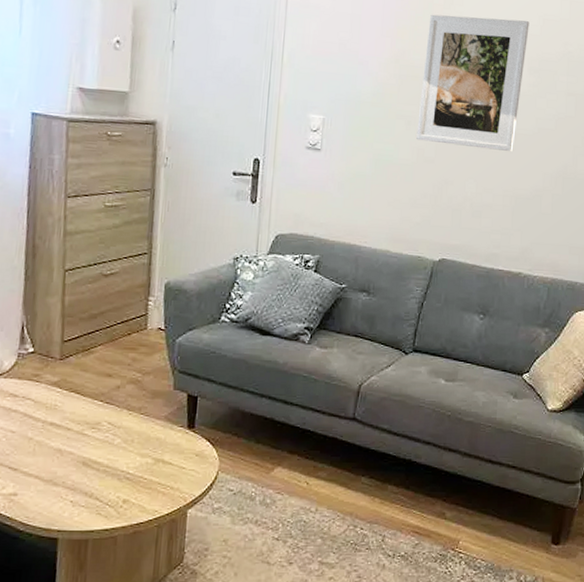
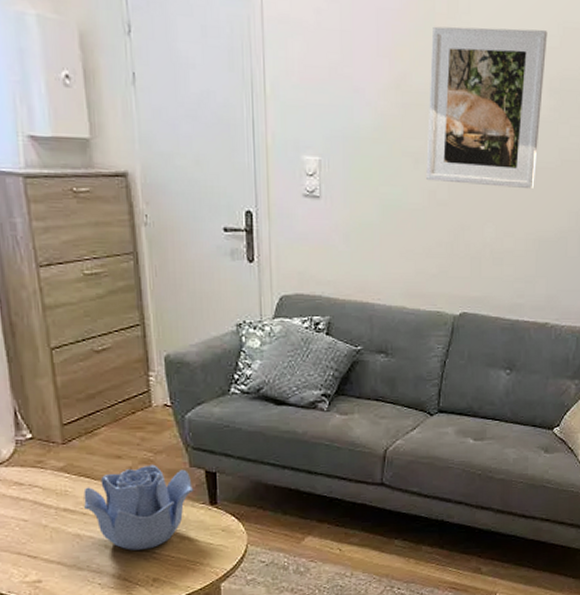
decorative bowl: none [70,385,175,469] -> present [83,464,194,550]

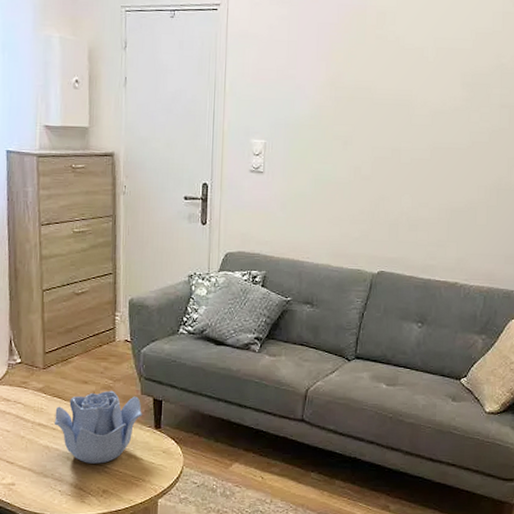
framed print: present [426,26,548,190] -> none [353,35,462,167]

